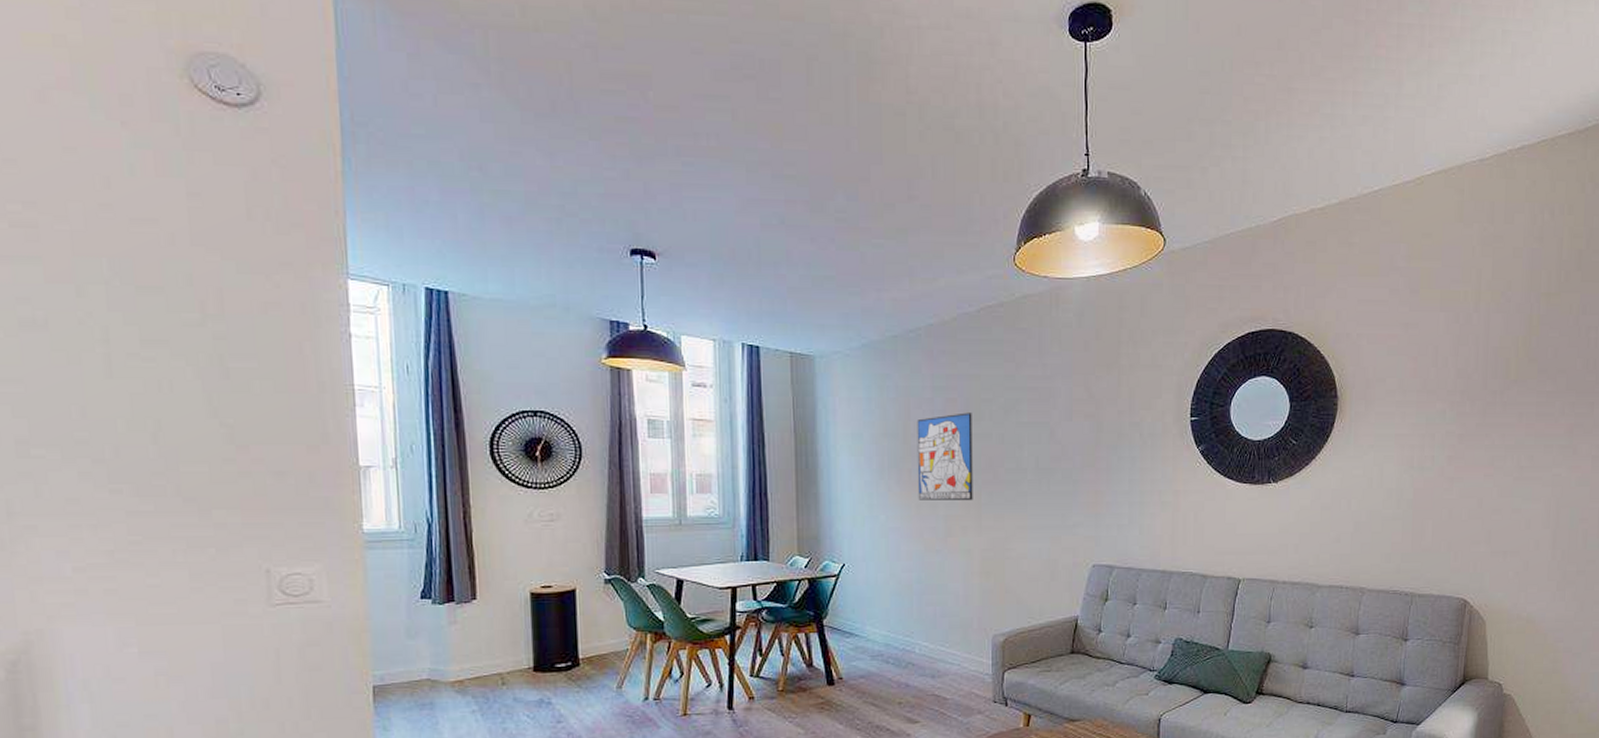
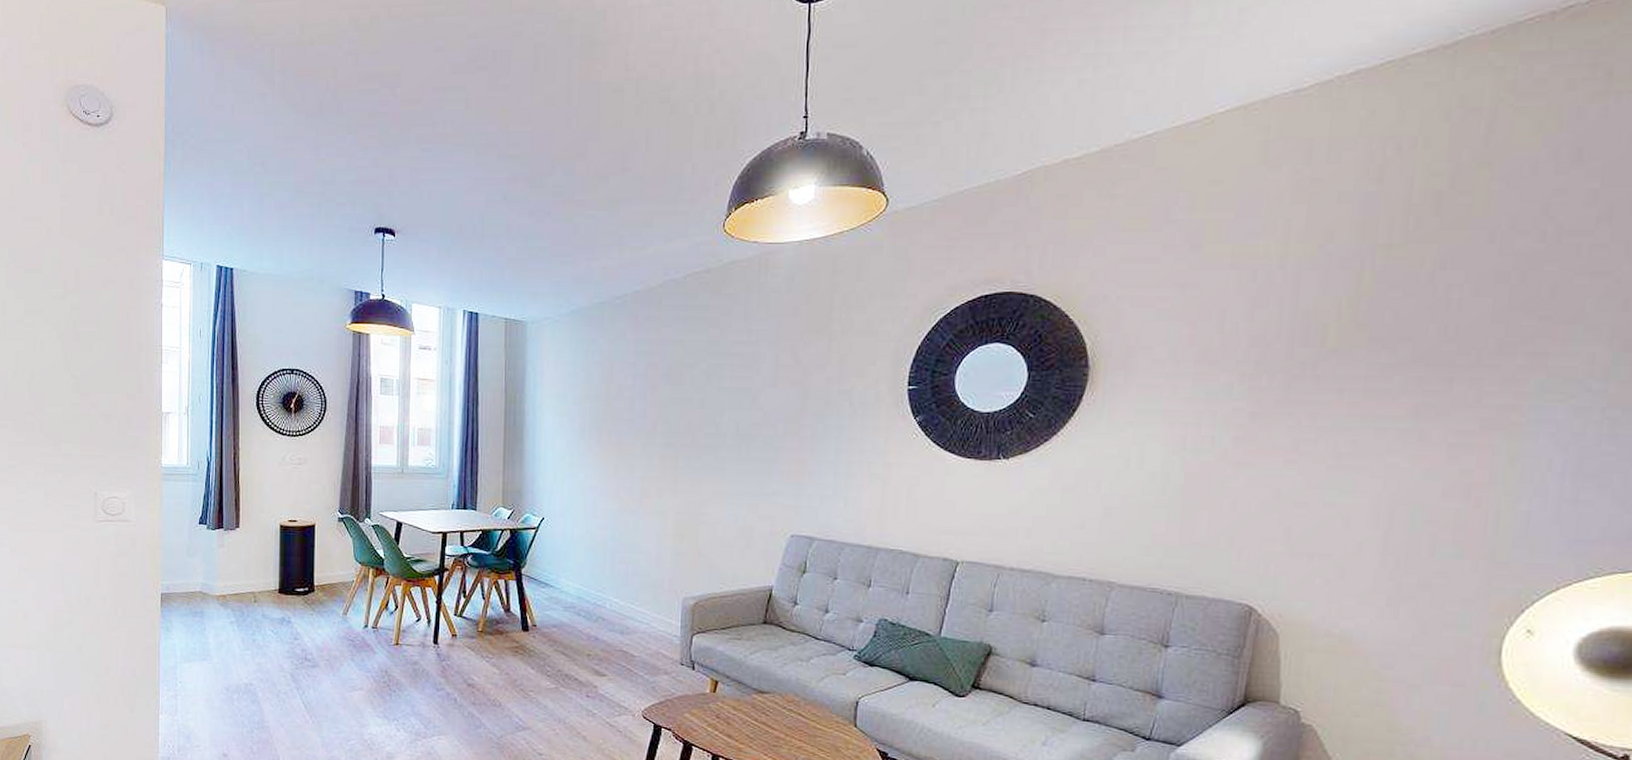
wall art: present [917,412,973,501] -> none [616,377,674,464]

